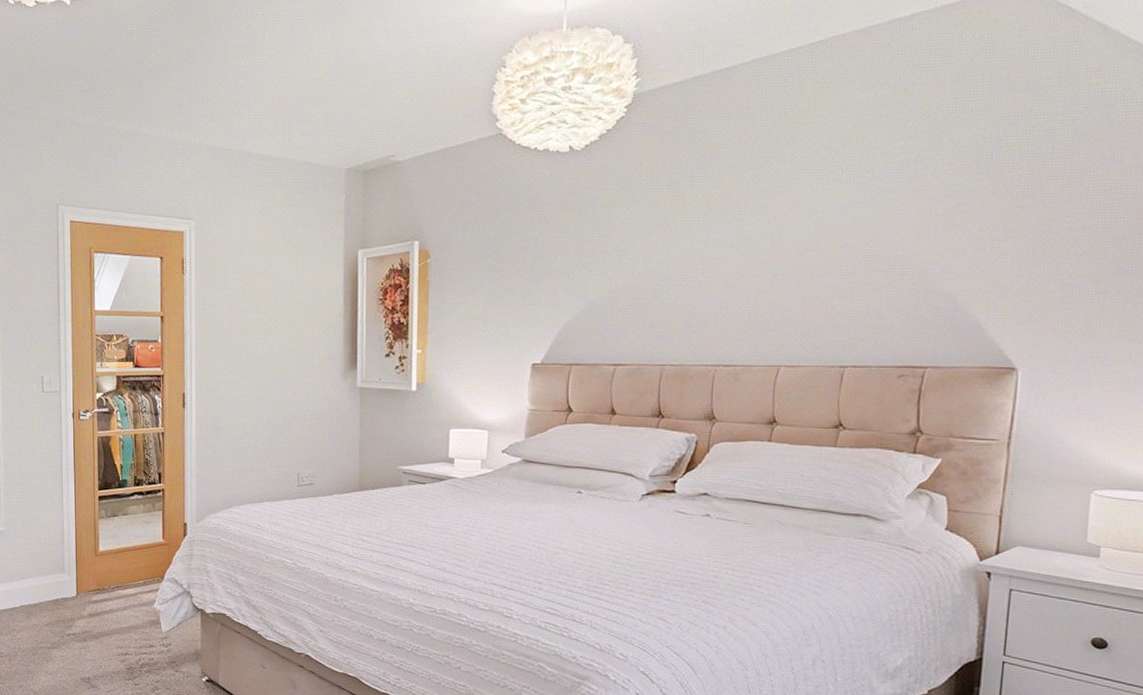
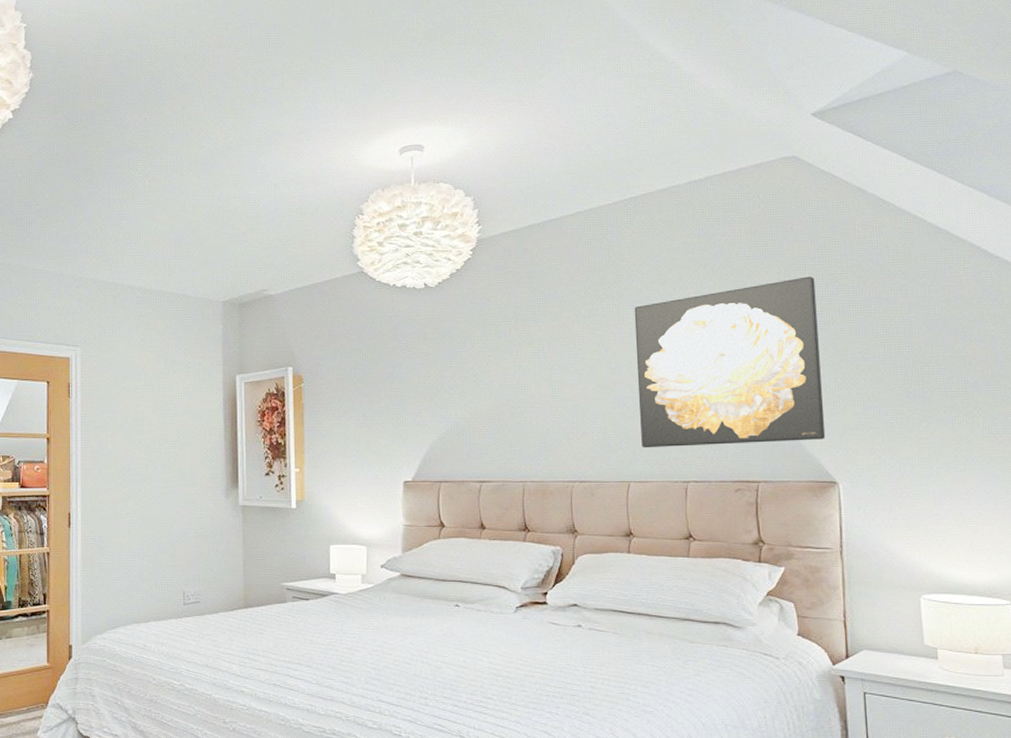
wall art: none [798,133,1027,330] -> present [634,276,826,448]

